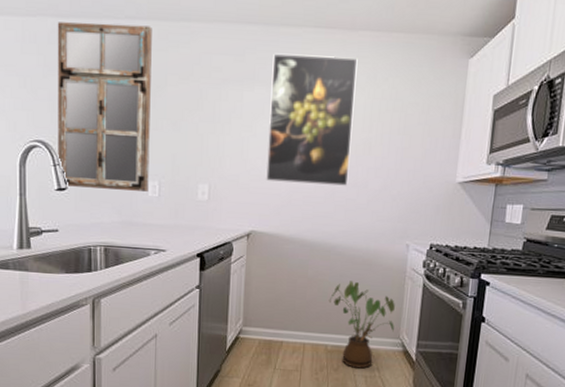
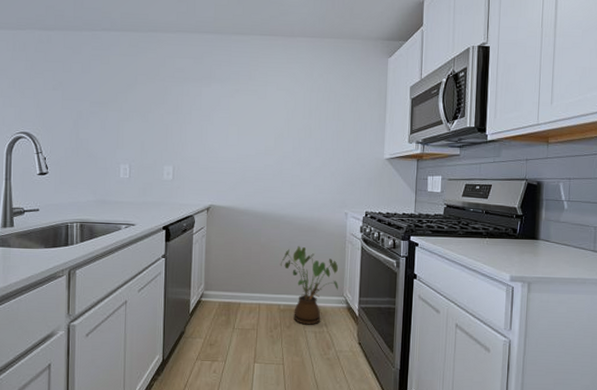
mirror: present [57,22,152,192] -> none [40,34,124,174]
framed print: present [265,53,358,186] -> none [221,56,297,164]

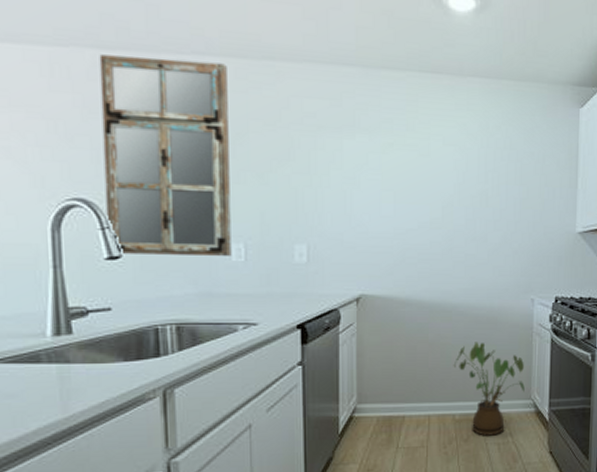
mirror: none [40,34,124,174] -> present [99,54,232,256]

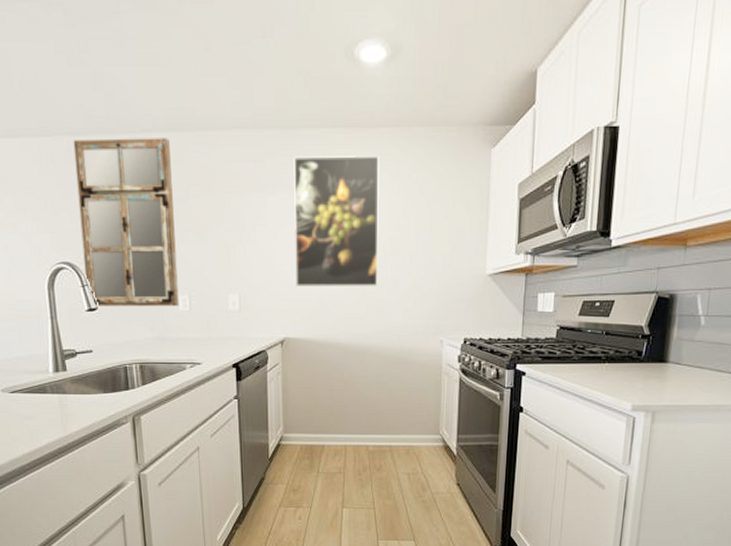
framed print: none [373,98,468,240] -> present [293,156,379,286]
house plant: present [453,342,525,436] -> none [366,380,433,466]

